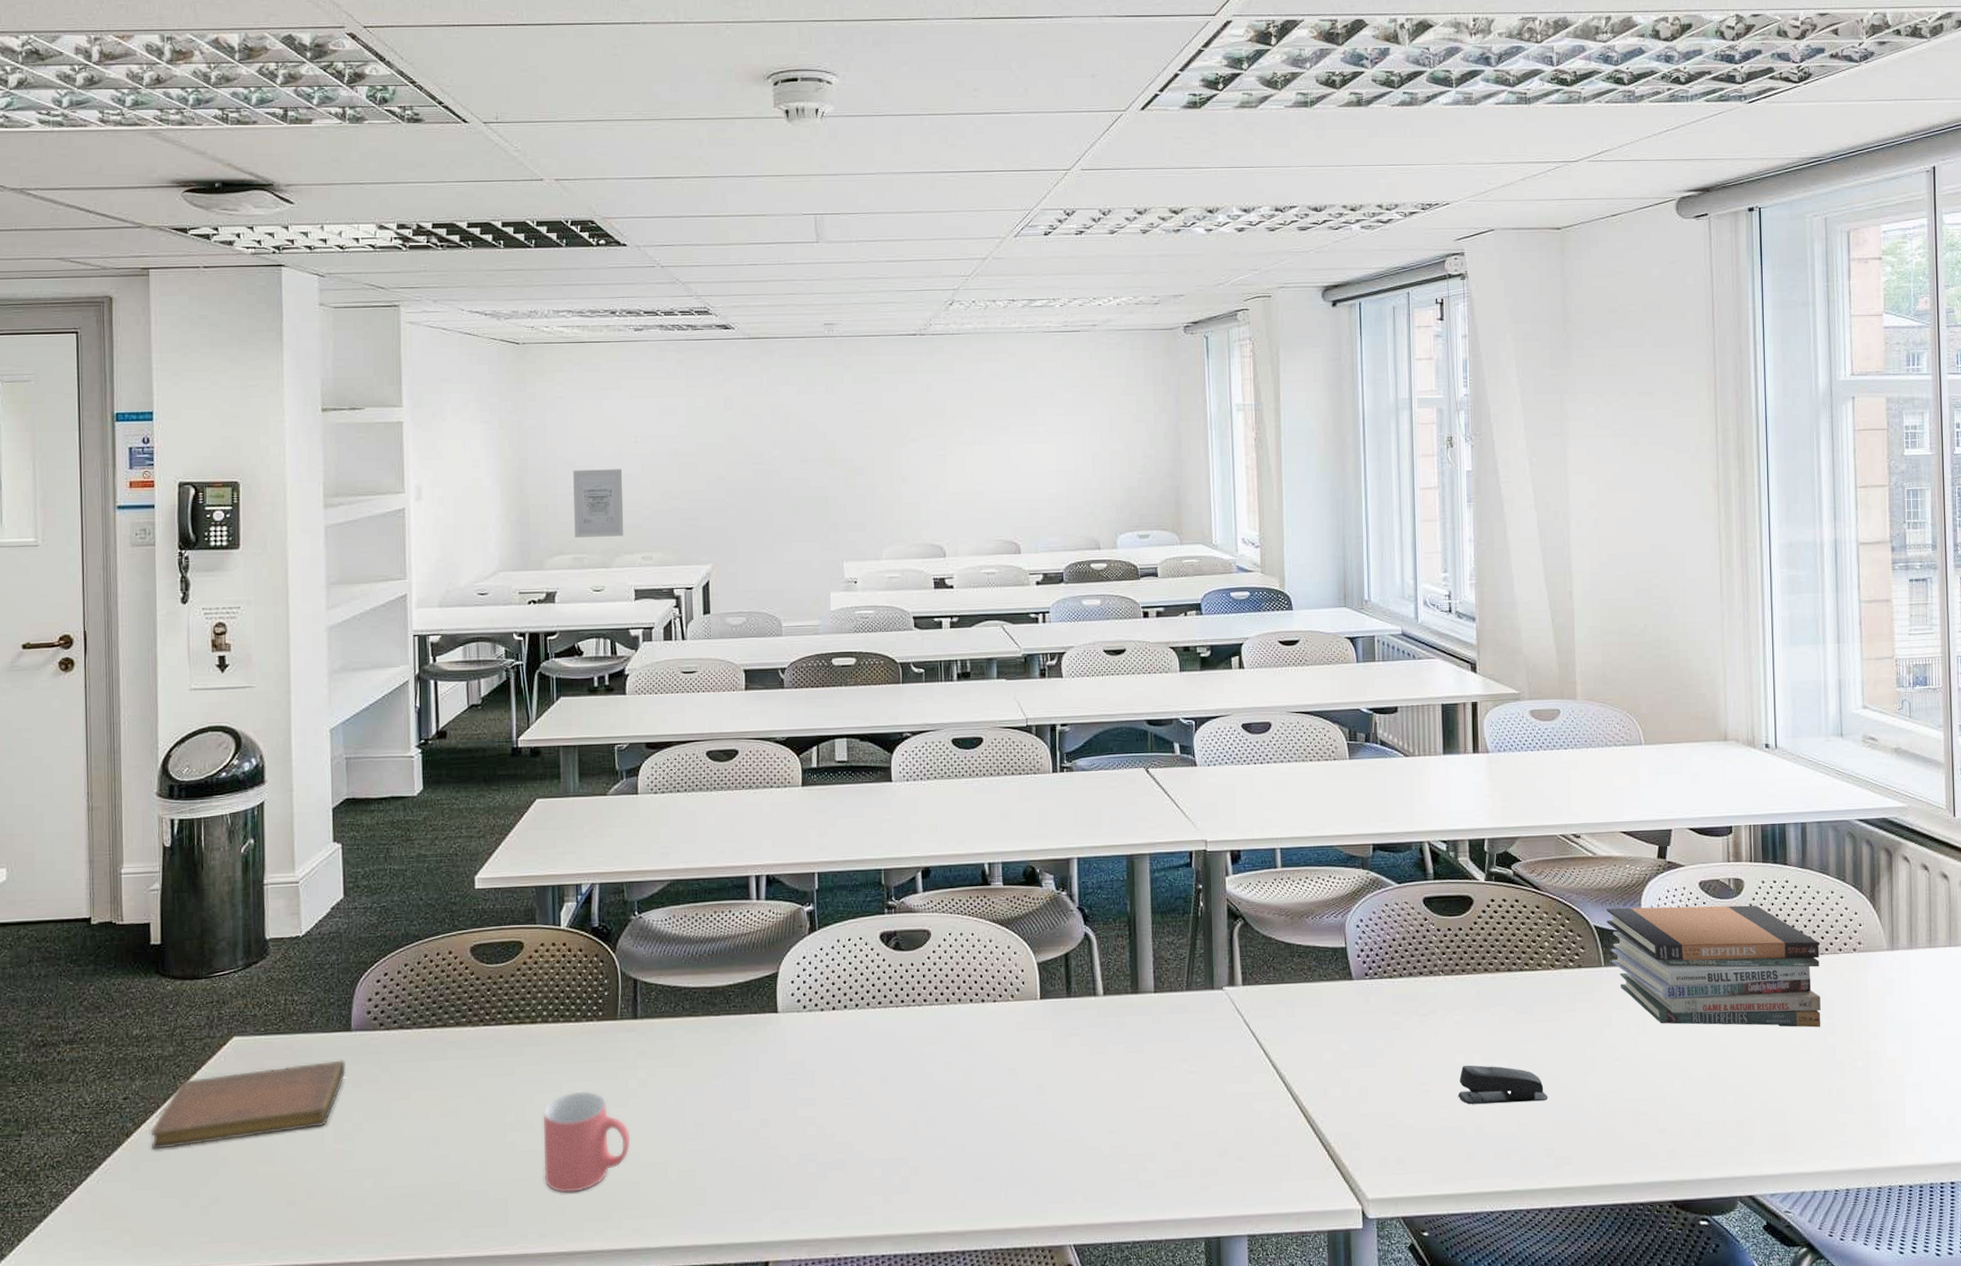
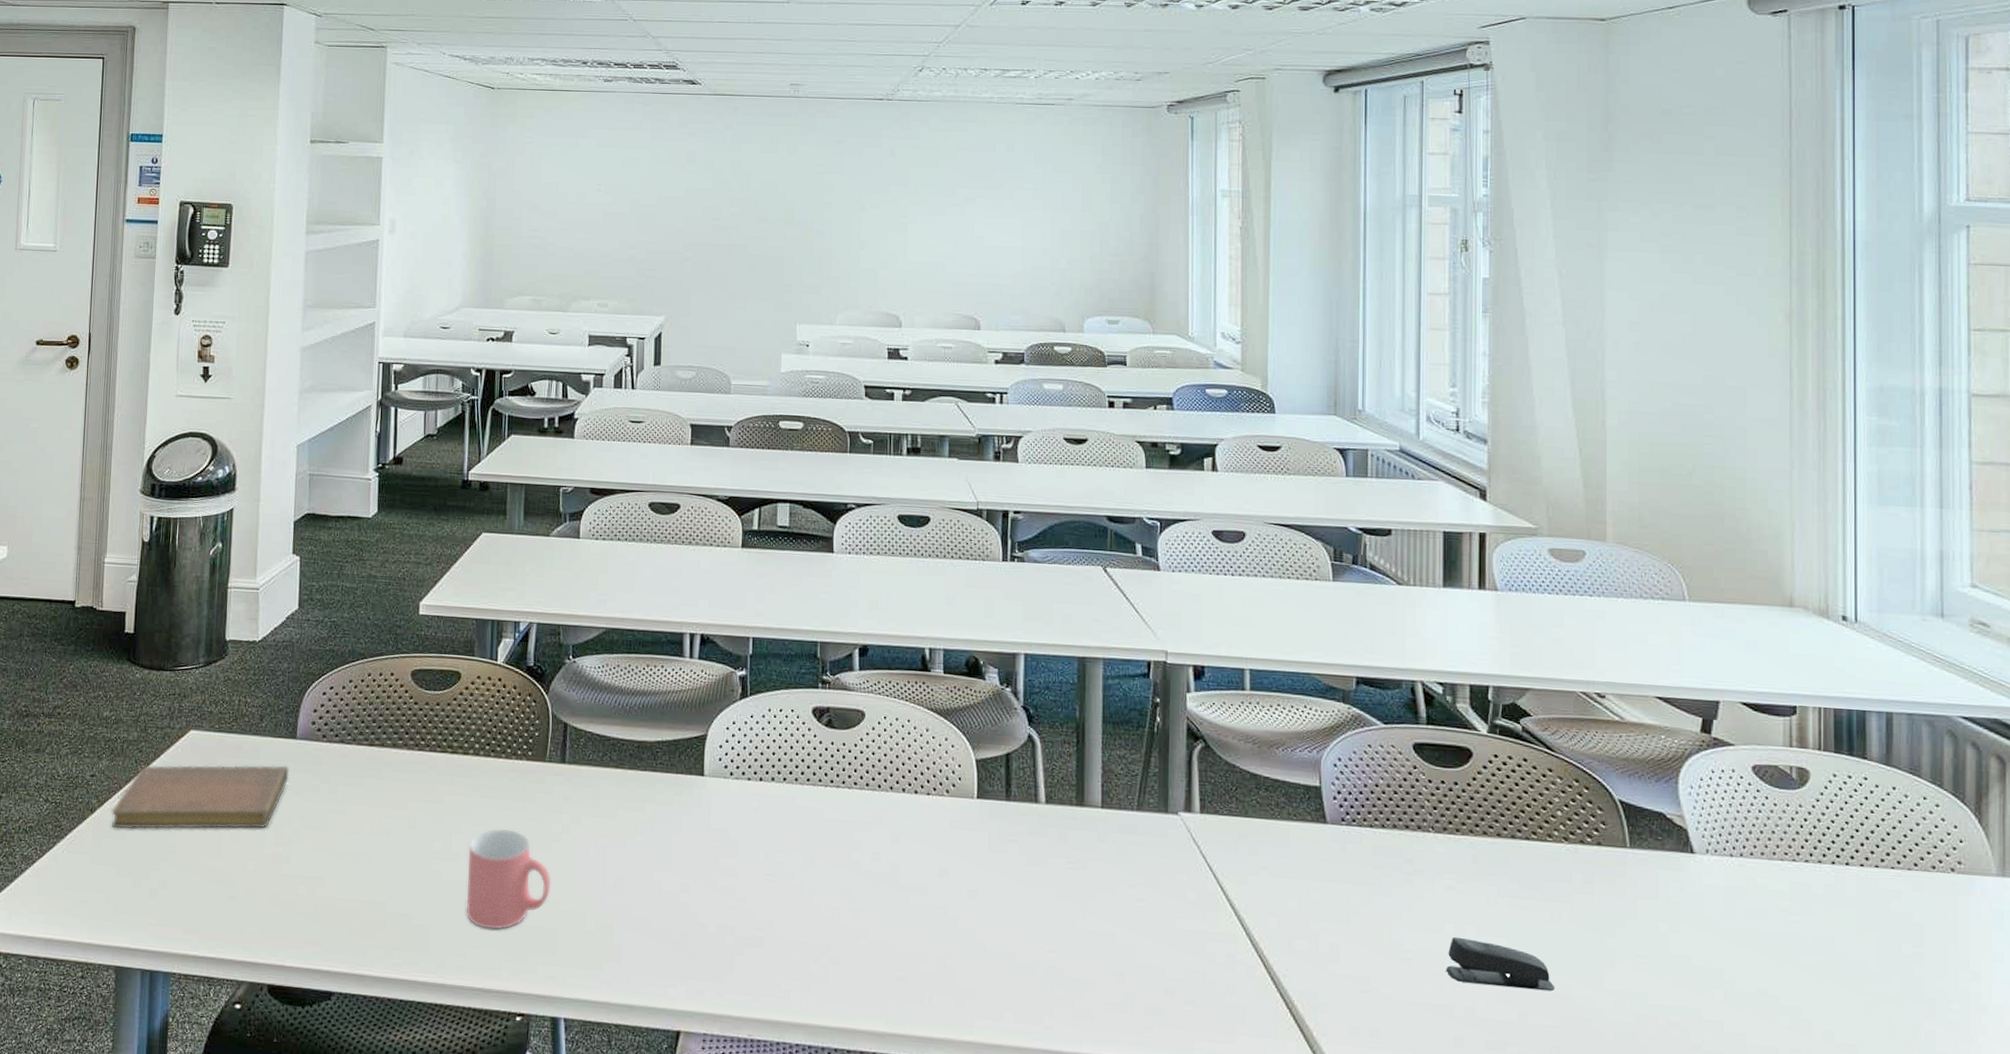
wall art: present [573,469,624,538] -> none [535,214,584,282]
book stack: present [1606,905,1821,1028] -> none [1634,782,1906,955]

